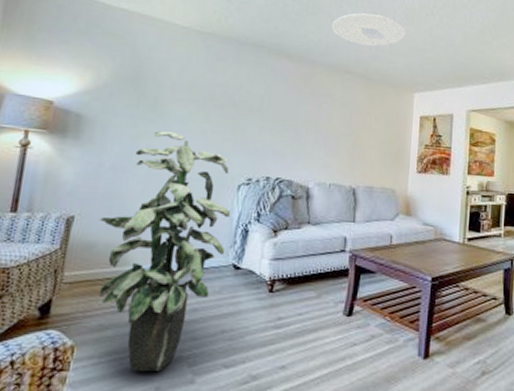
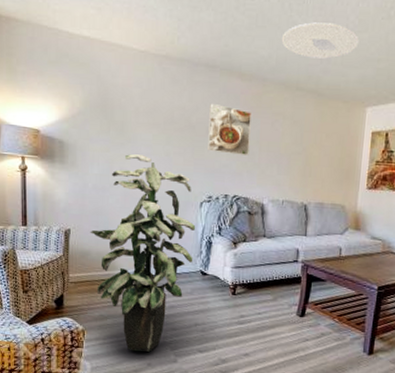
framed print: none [250,81,299,137] -> present [208,103,252,157]

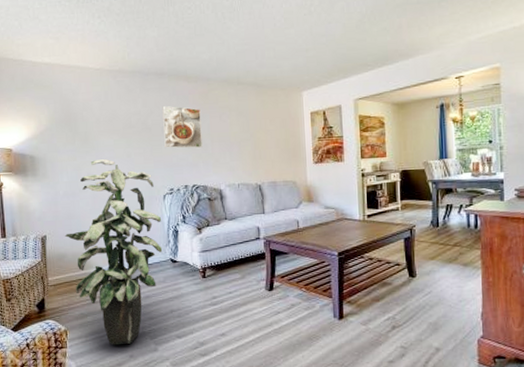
ceiling light: present [281,22,359,59] -> none [219,24,287,56]

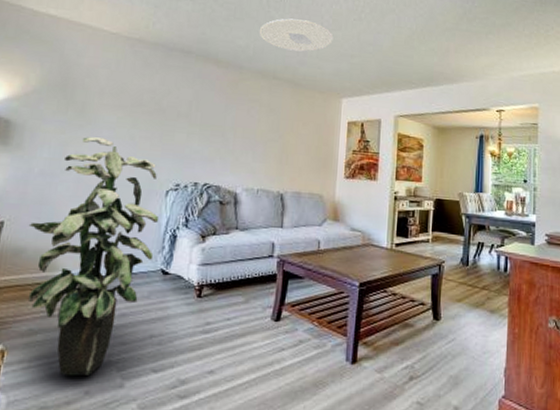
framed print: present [162,105,203,149] -> none [178,87,227,143]
ceiling light: none [219,24,287,56] -> present [259,18,334,52]

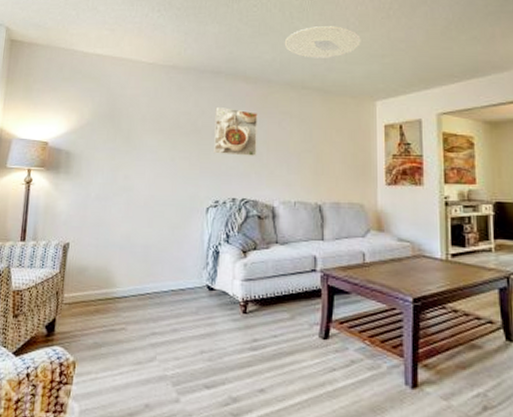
indoor plant: present [28,137,159,376] -> none [89,161,202,389]
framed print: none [178,87,227,143] -> present [214,106,258,157]

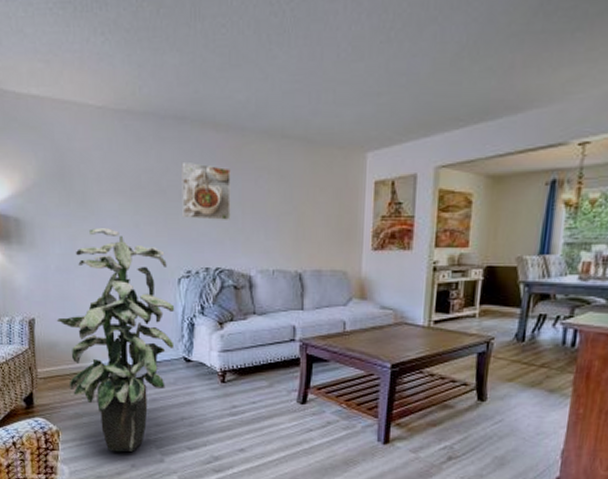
indoor plant: none [89,161,202,389] -> present [56,228,175,452]
ceiling light: present [284,26,361,58] -> none [260,54,354,98]

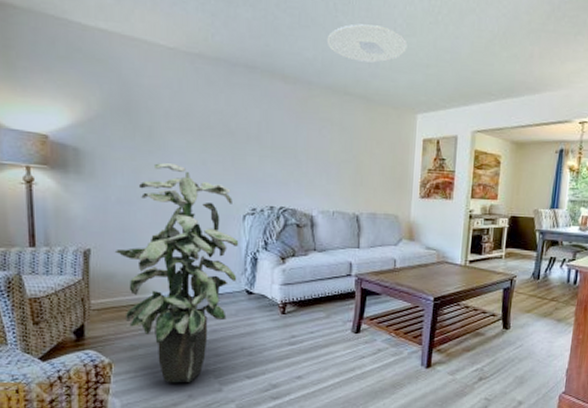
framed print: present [181,161,231,222] -> none [250,107,297,165]
ceiling light: none [260,54,354,98] -> present [326,24,408,63]

